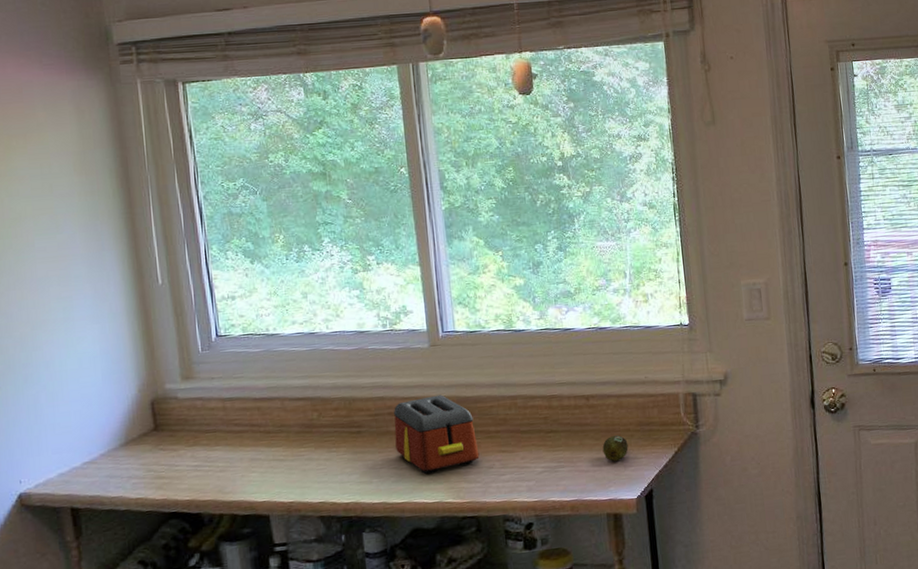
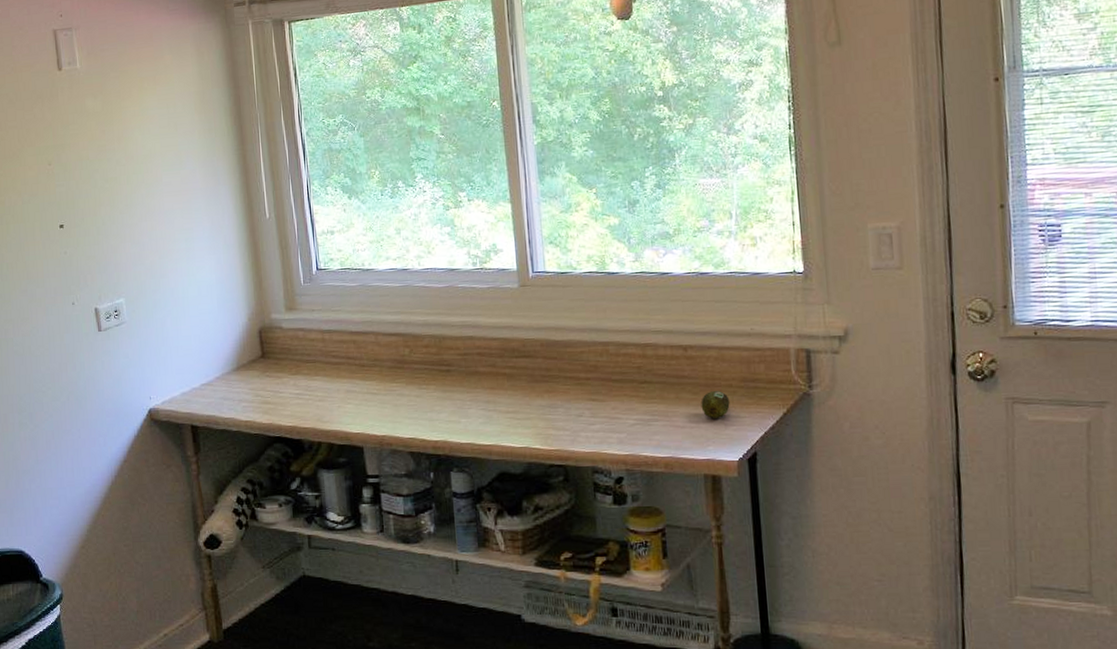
toaster: present [394,394,480,475] -> none [483,337,569,418]

